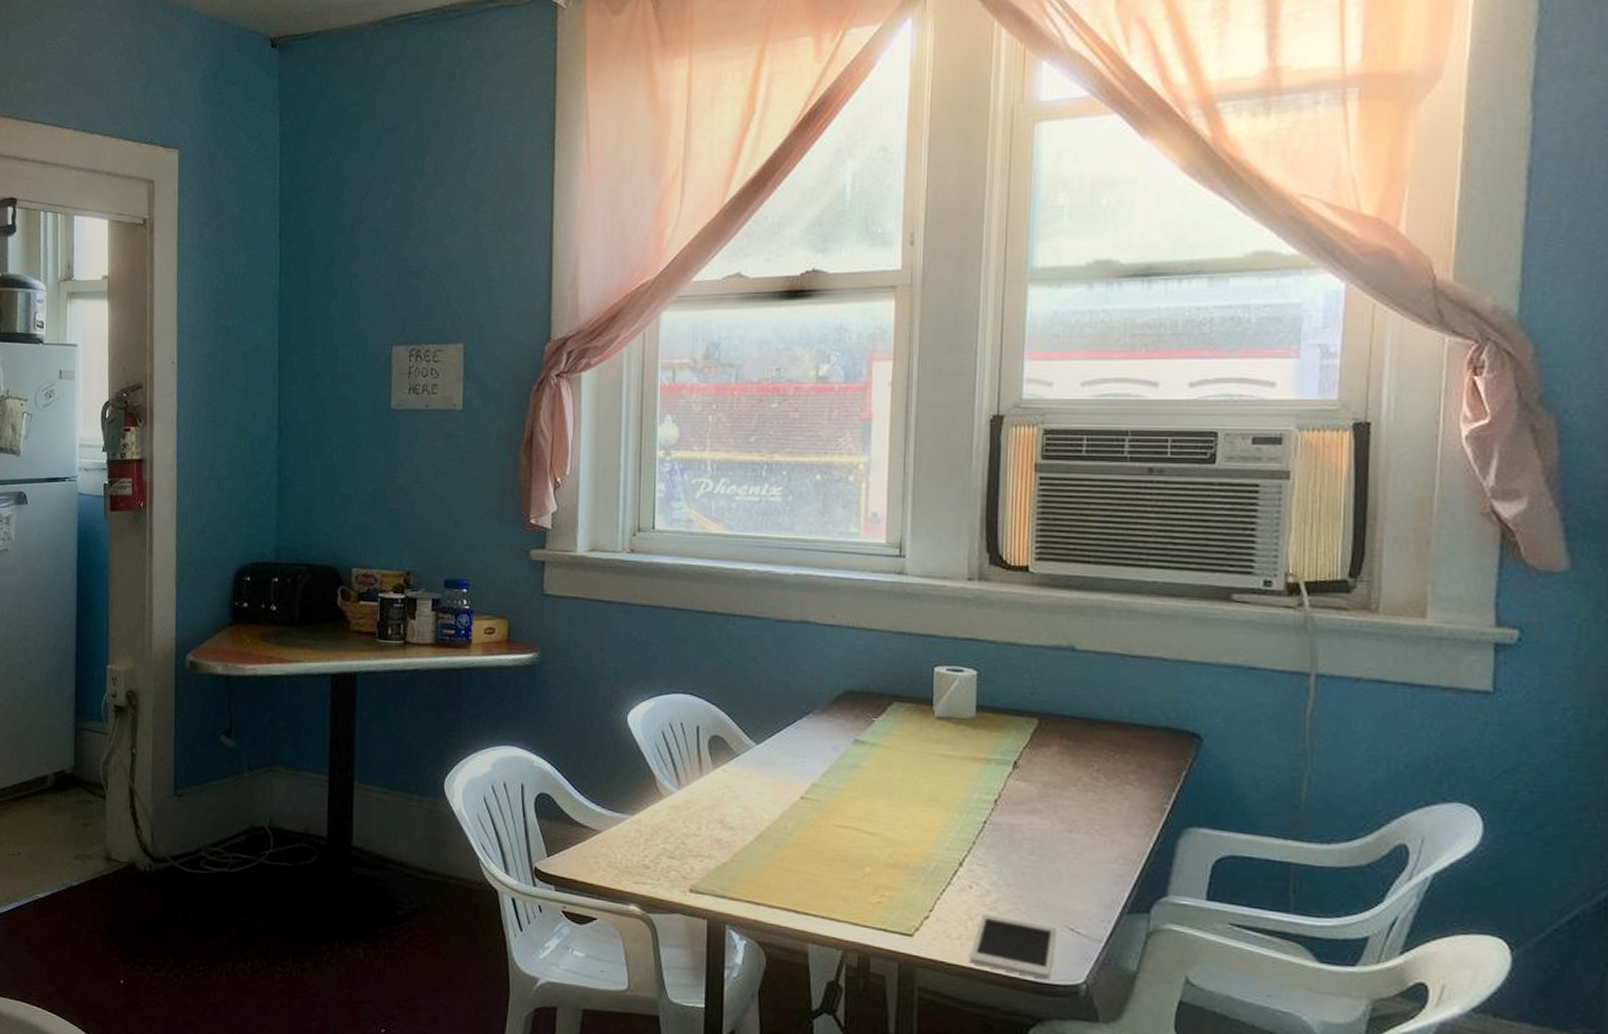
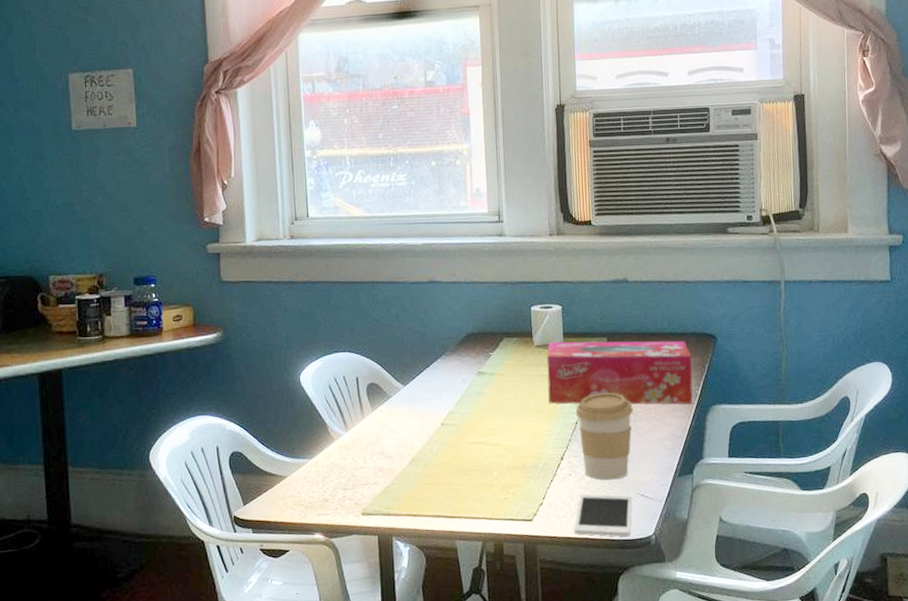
tissue box: none [949,715,1162,822] -> present [546,340,693,405]
coffee cup: none [985,788,1068,904] -> present [575,392,633,480]

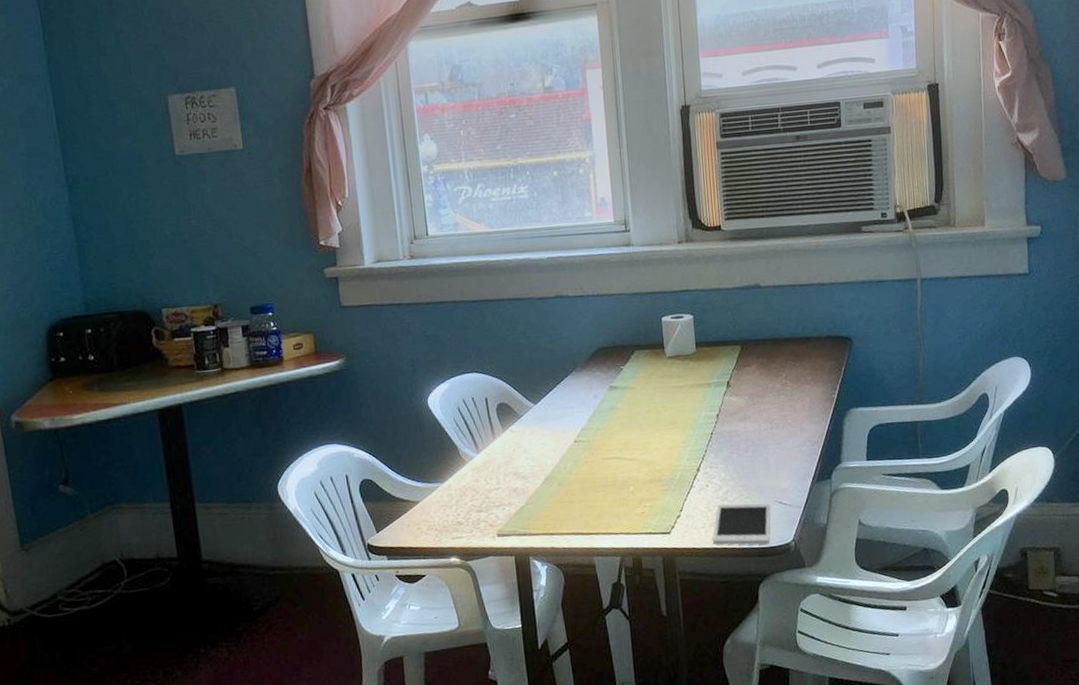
tissue box: present [546,340,693,405] -> none [679,345,830,416]
coffee cup: present [575,392,633,480] -> none [710,401,769,489]

